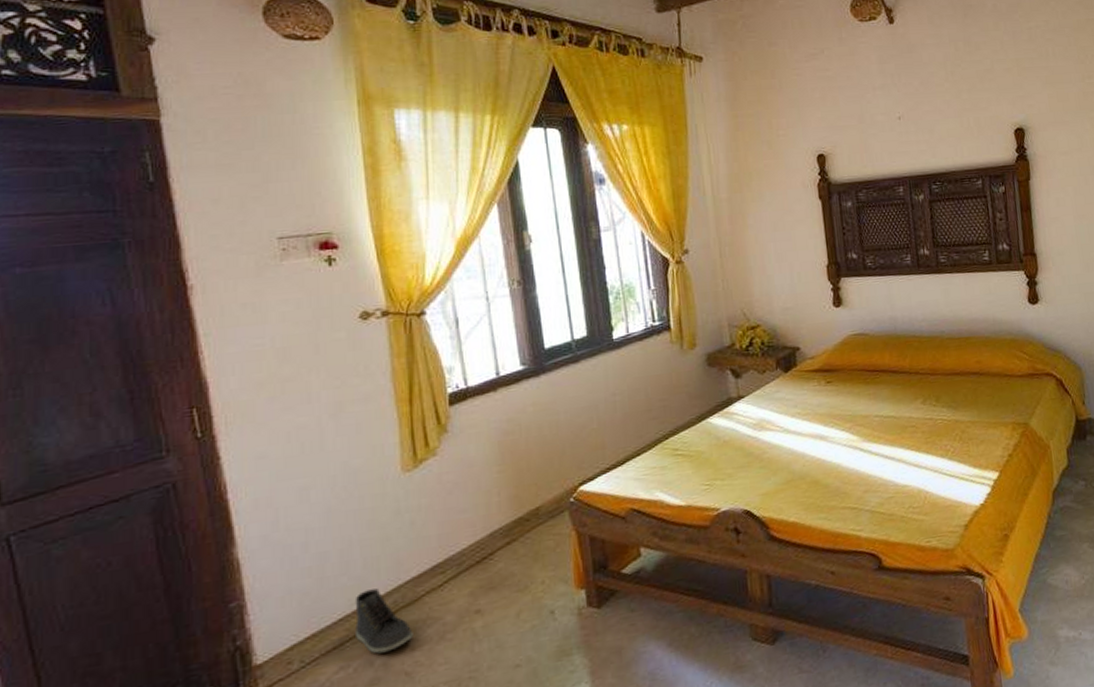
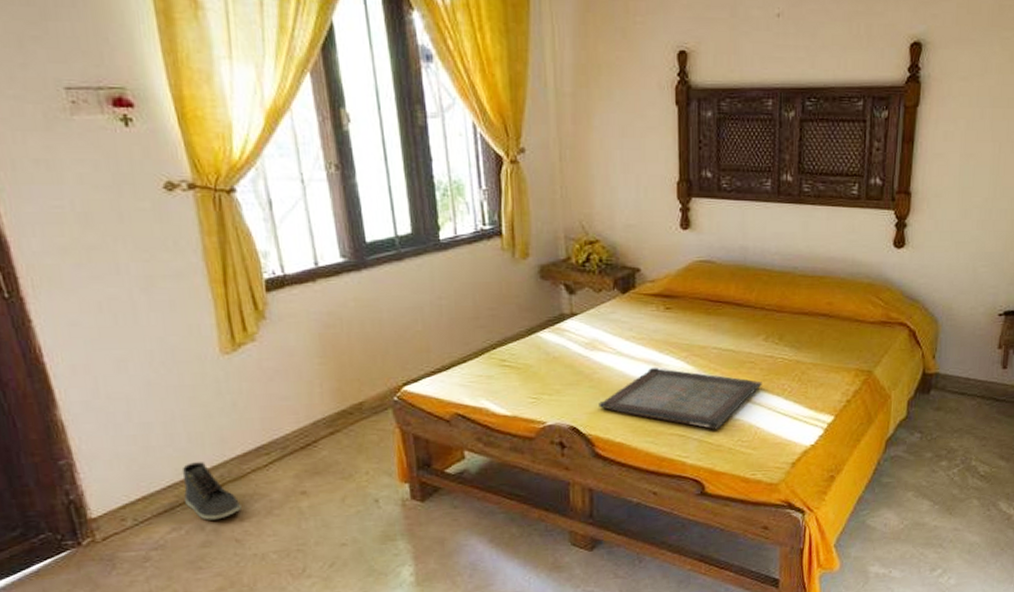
serving tray: none [770,440,926,499] -> present [599,367,762,430]

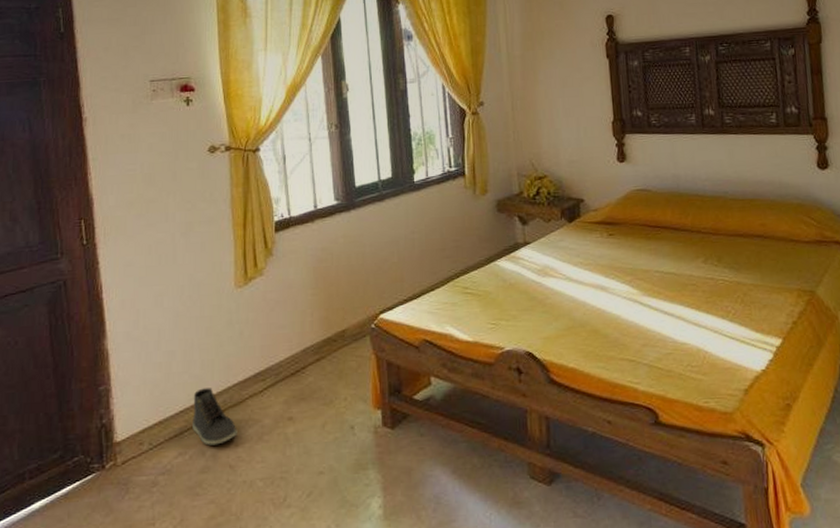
serving tray: present [599,367,762,430] -> none [552,291,706,355]

